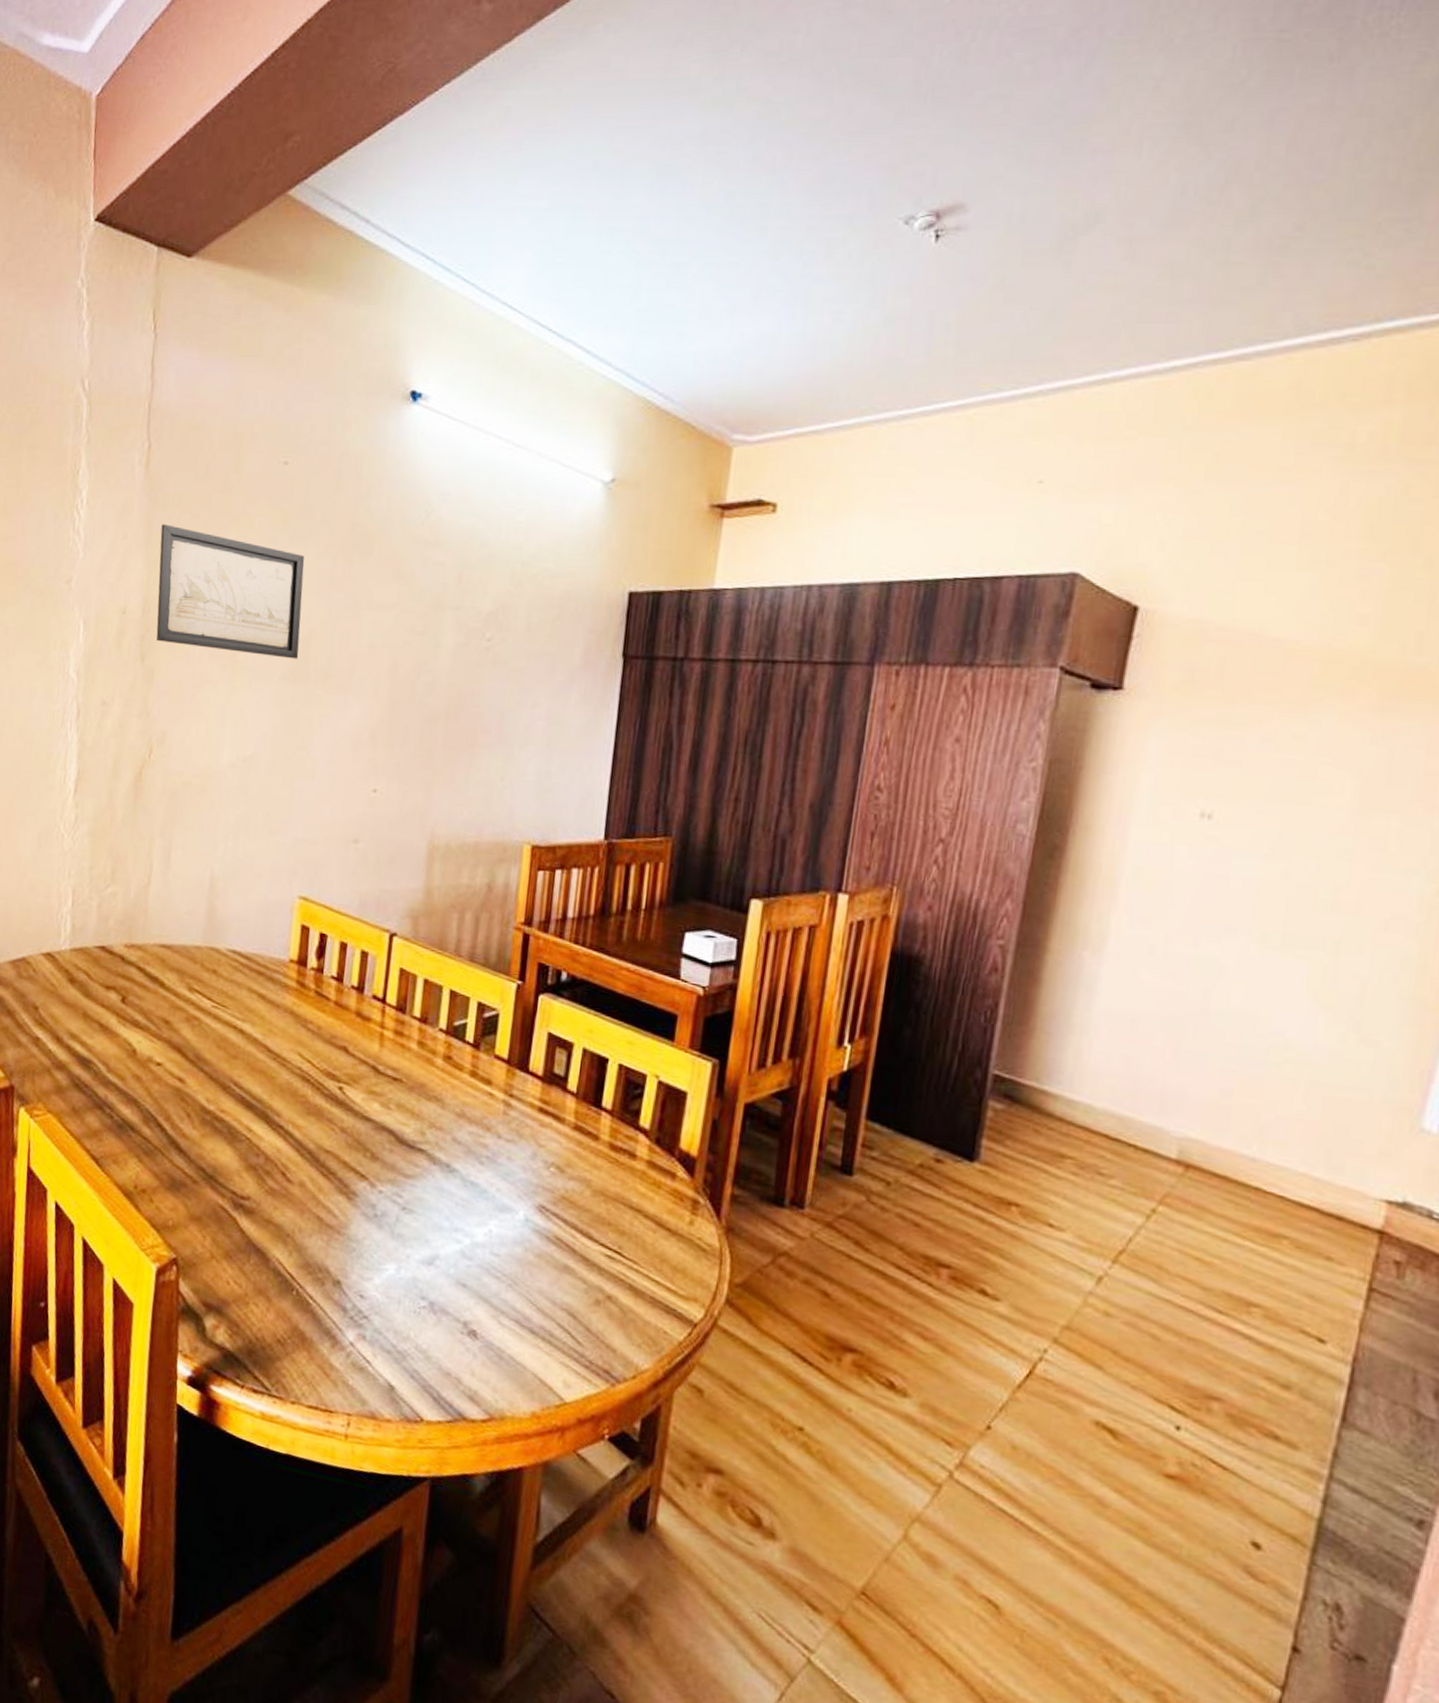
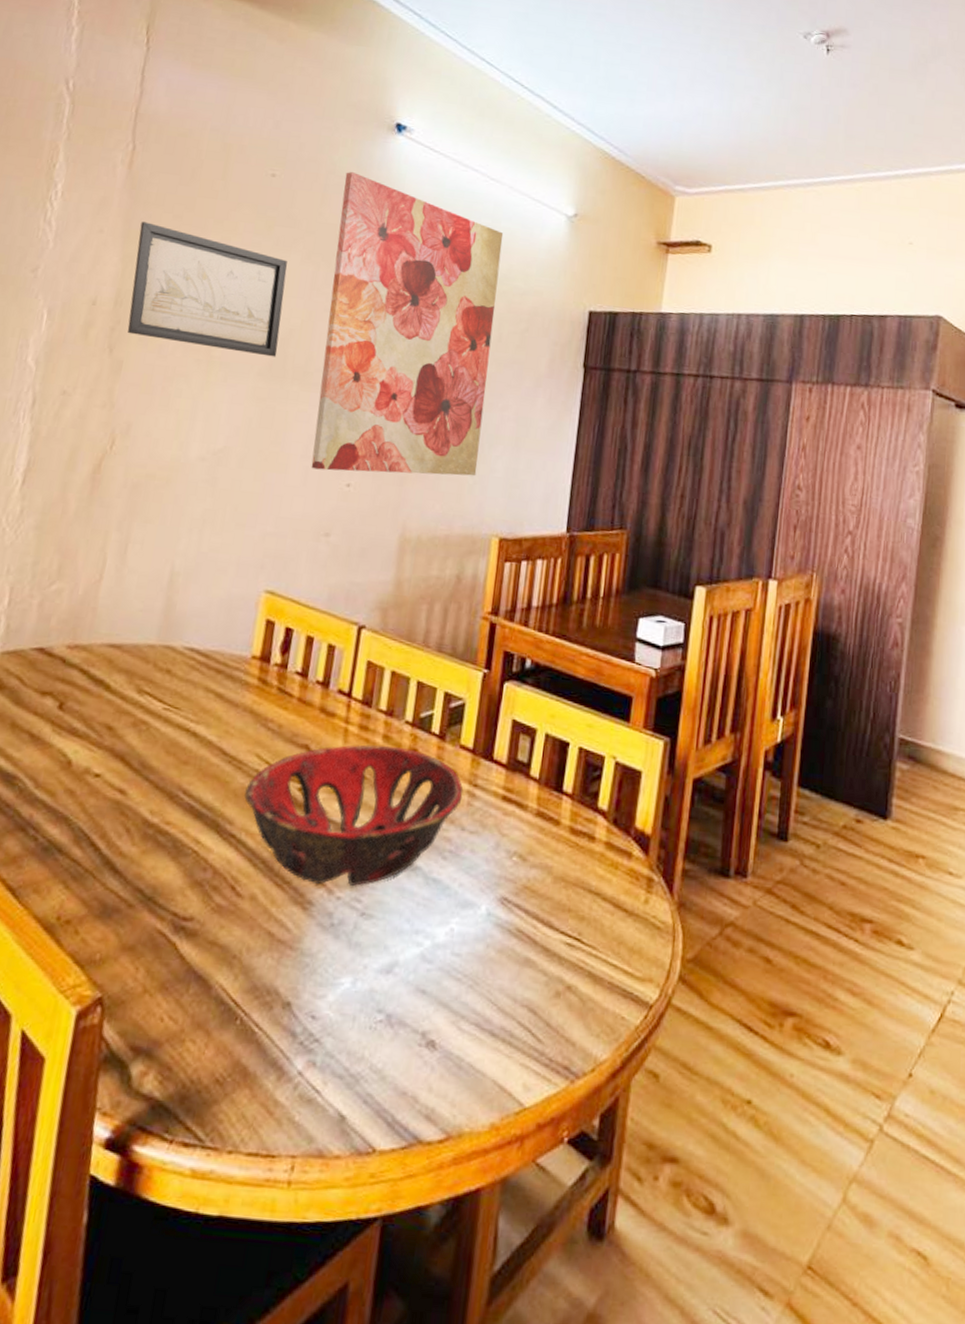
decorative bowl: none [289,1049,499,1183] -> present [244,745,464,887]
wall art: none [337,452,531,780] -> present [311,172,504,477]

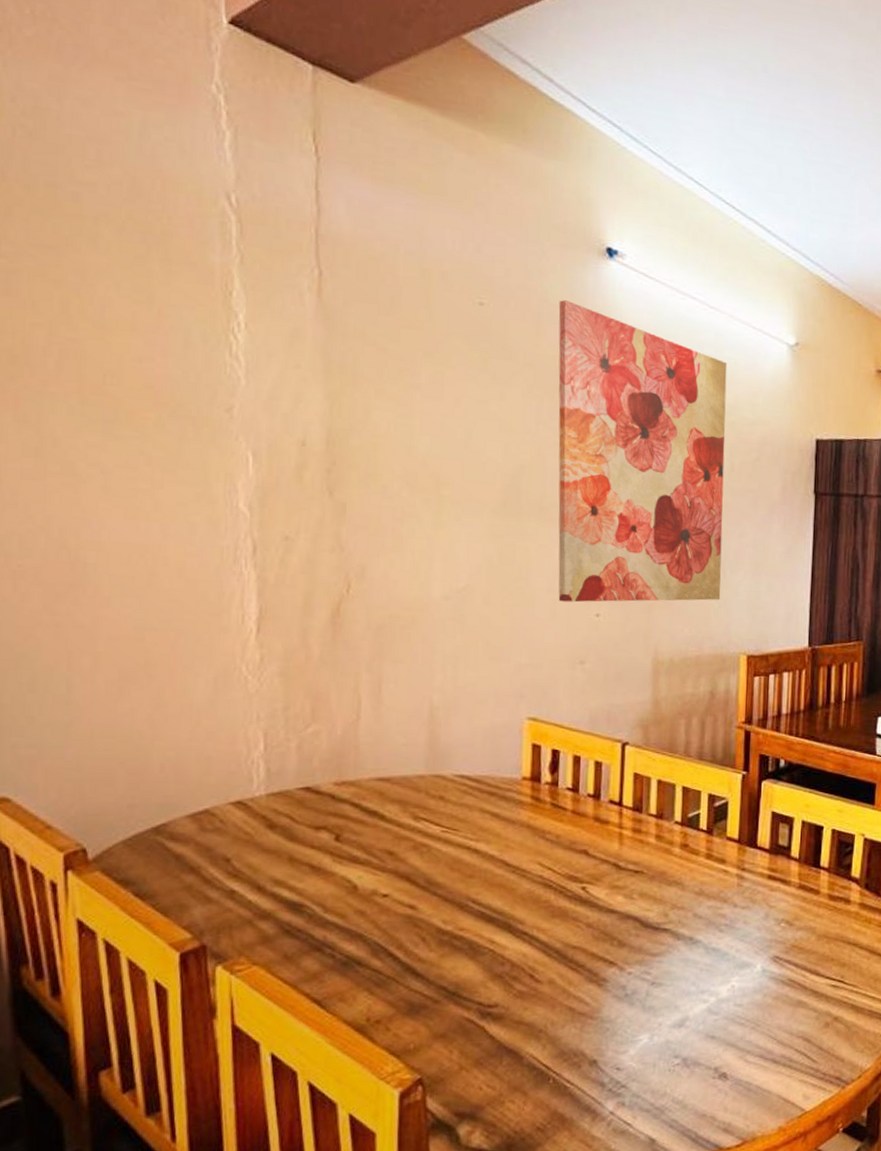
wall art: present [127,222,287,357] -> none [341,355,510,494]
decorative bowl: present [244,745,464,887] -> none [531,844,733,964]

